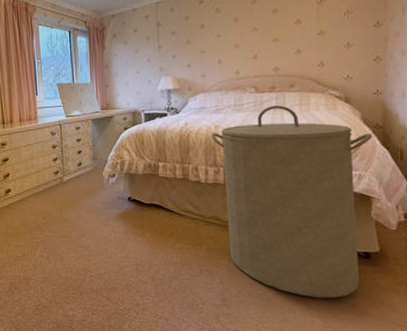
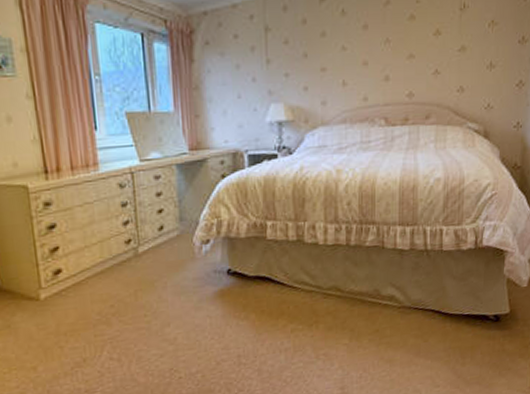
laundry hamper: present [211,105,372,298] -> none [332,142,510,373]

